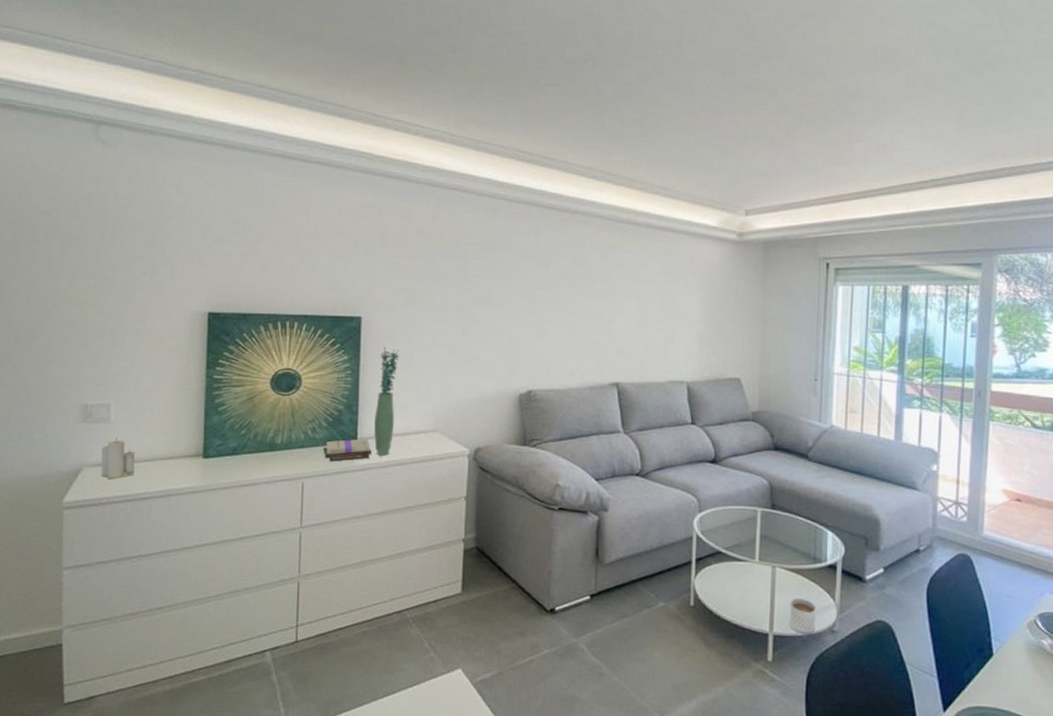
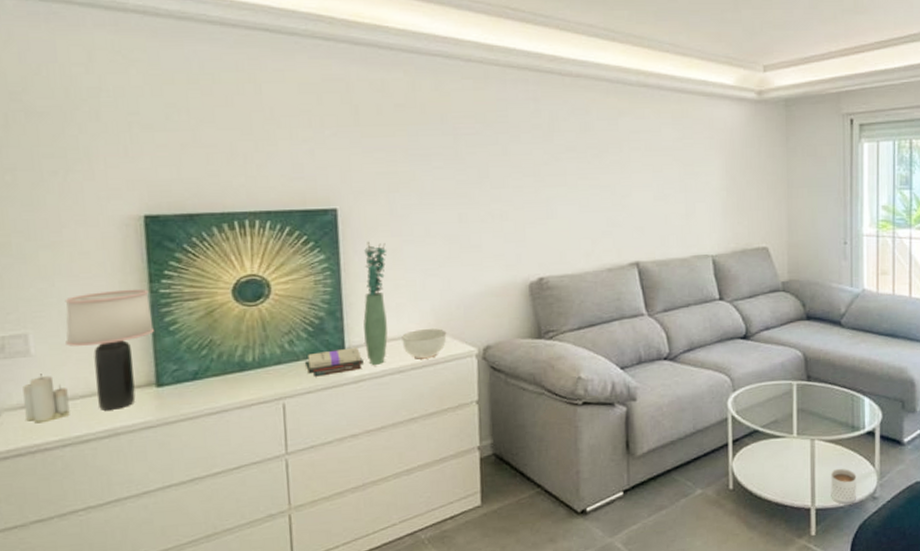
table lamp: none [138,373,206,474] -> present [64,289,154,411]
bowl: none [405,428,444,455] -> present [402,329,447,359]

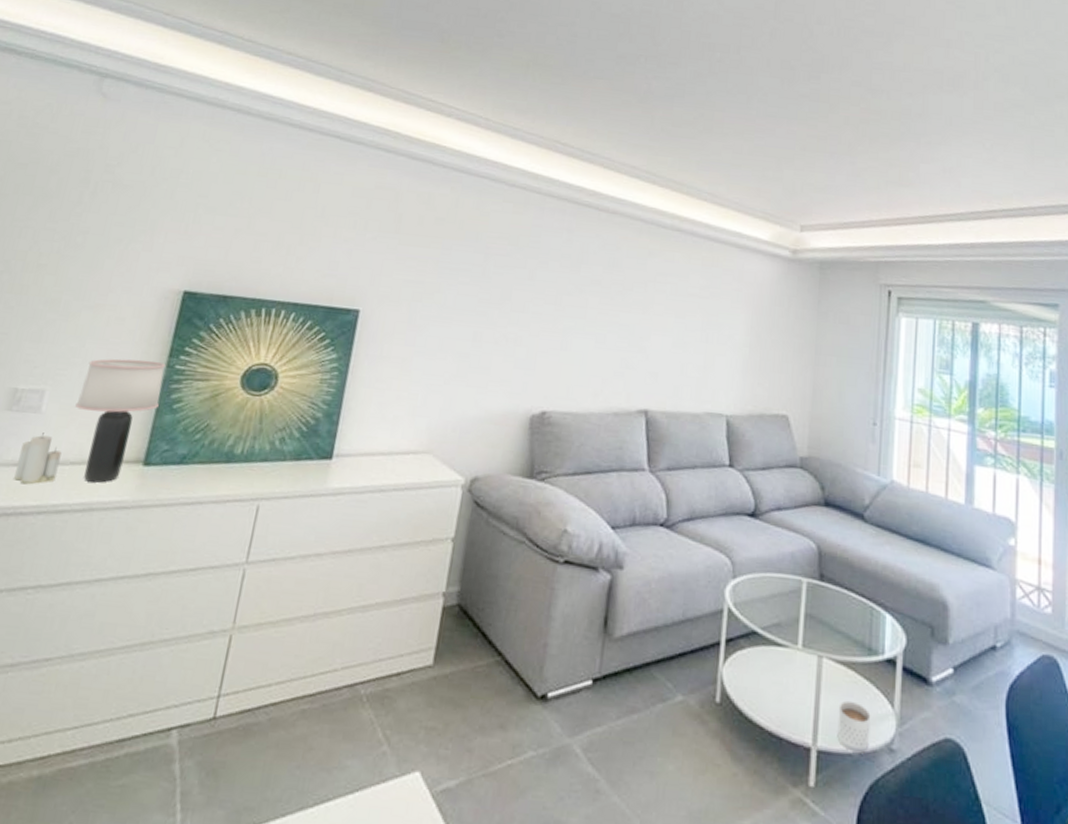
books: present [304,347,364,377] -> none [289,455,348,482]
vase: present [363,241,388,365] -> none [352,347,398,479]
bowl: present [402,329,447,359] -> none [390,447,437,481]

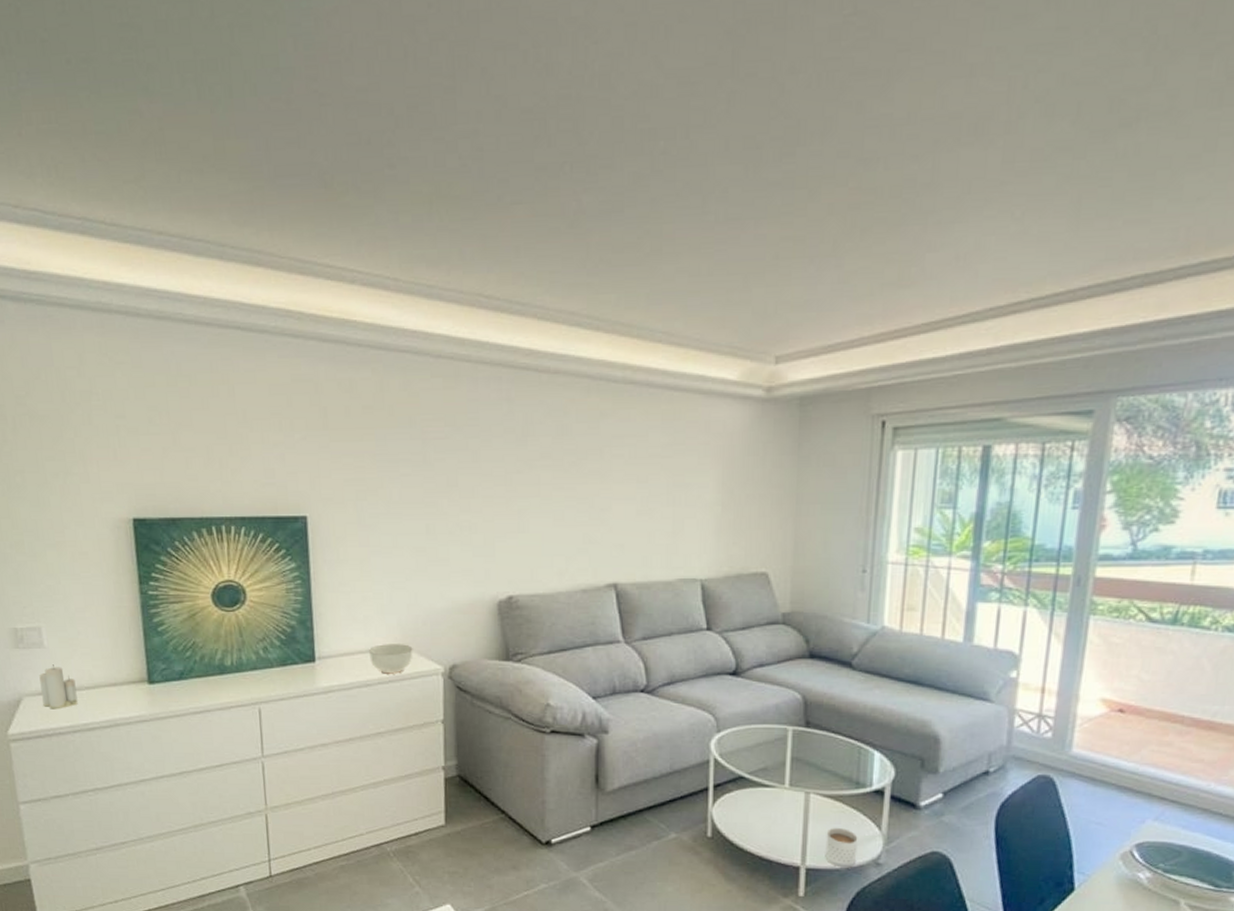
table lamp: present [75,358,166,483] -> none [69,589,145,702]
bowl: none [390,447,437,481] -> present [369,644,413,674]

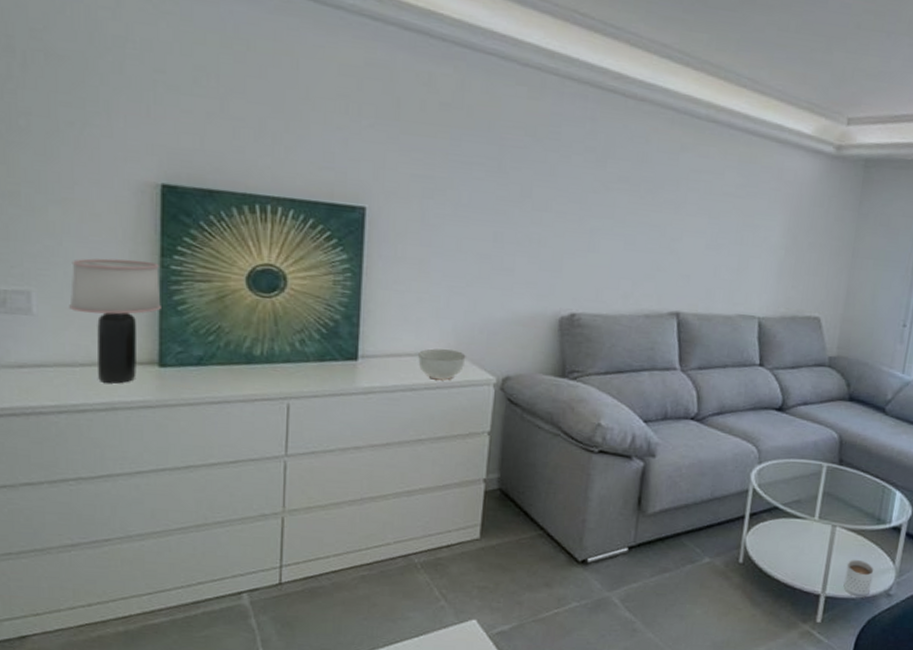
candle: present [39,664,78,710] -> none [22,335,68,385]
table lamp: none [69,589,145,702] -> present [69,258,161,384]

